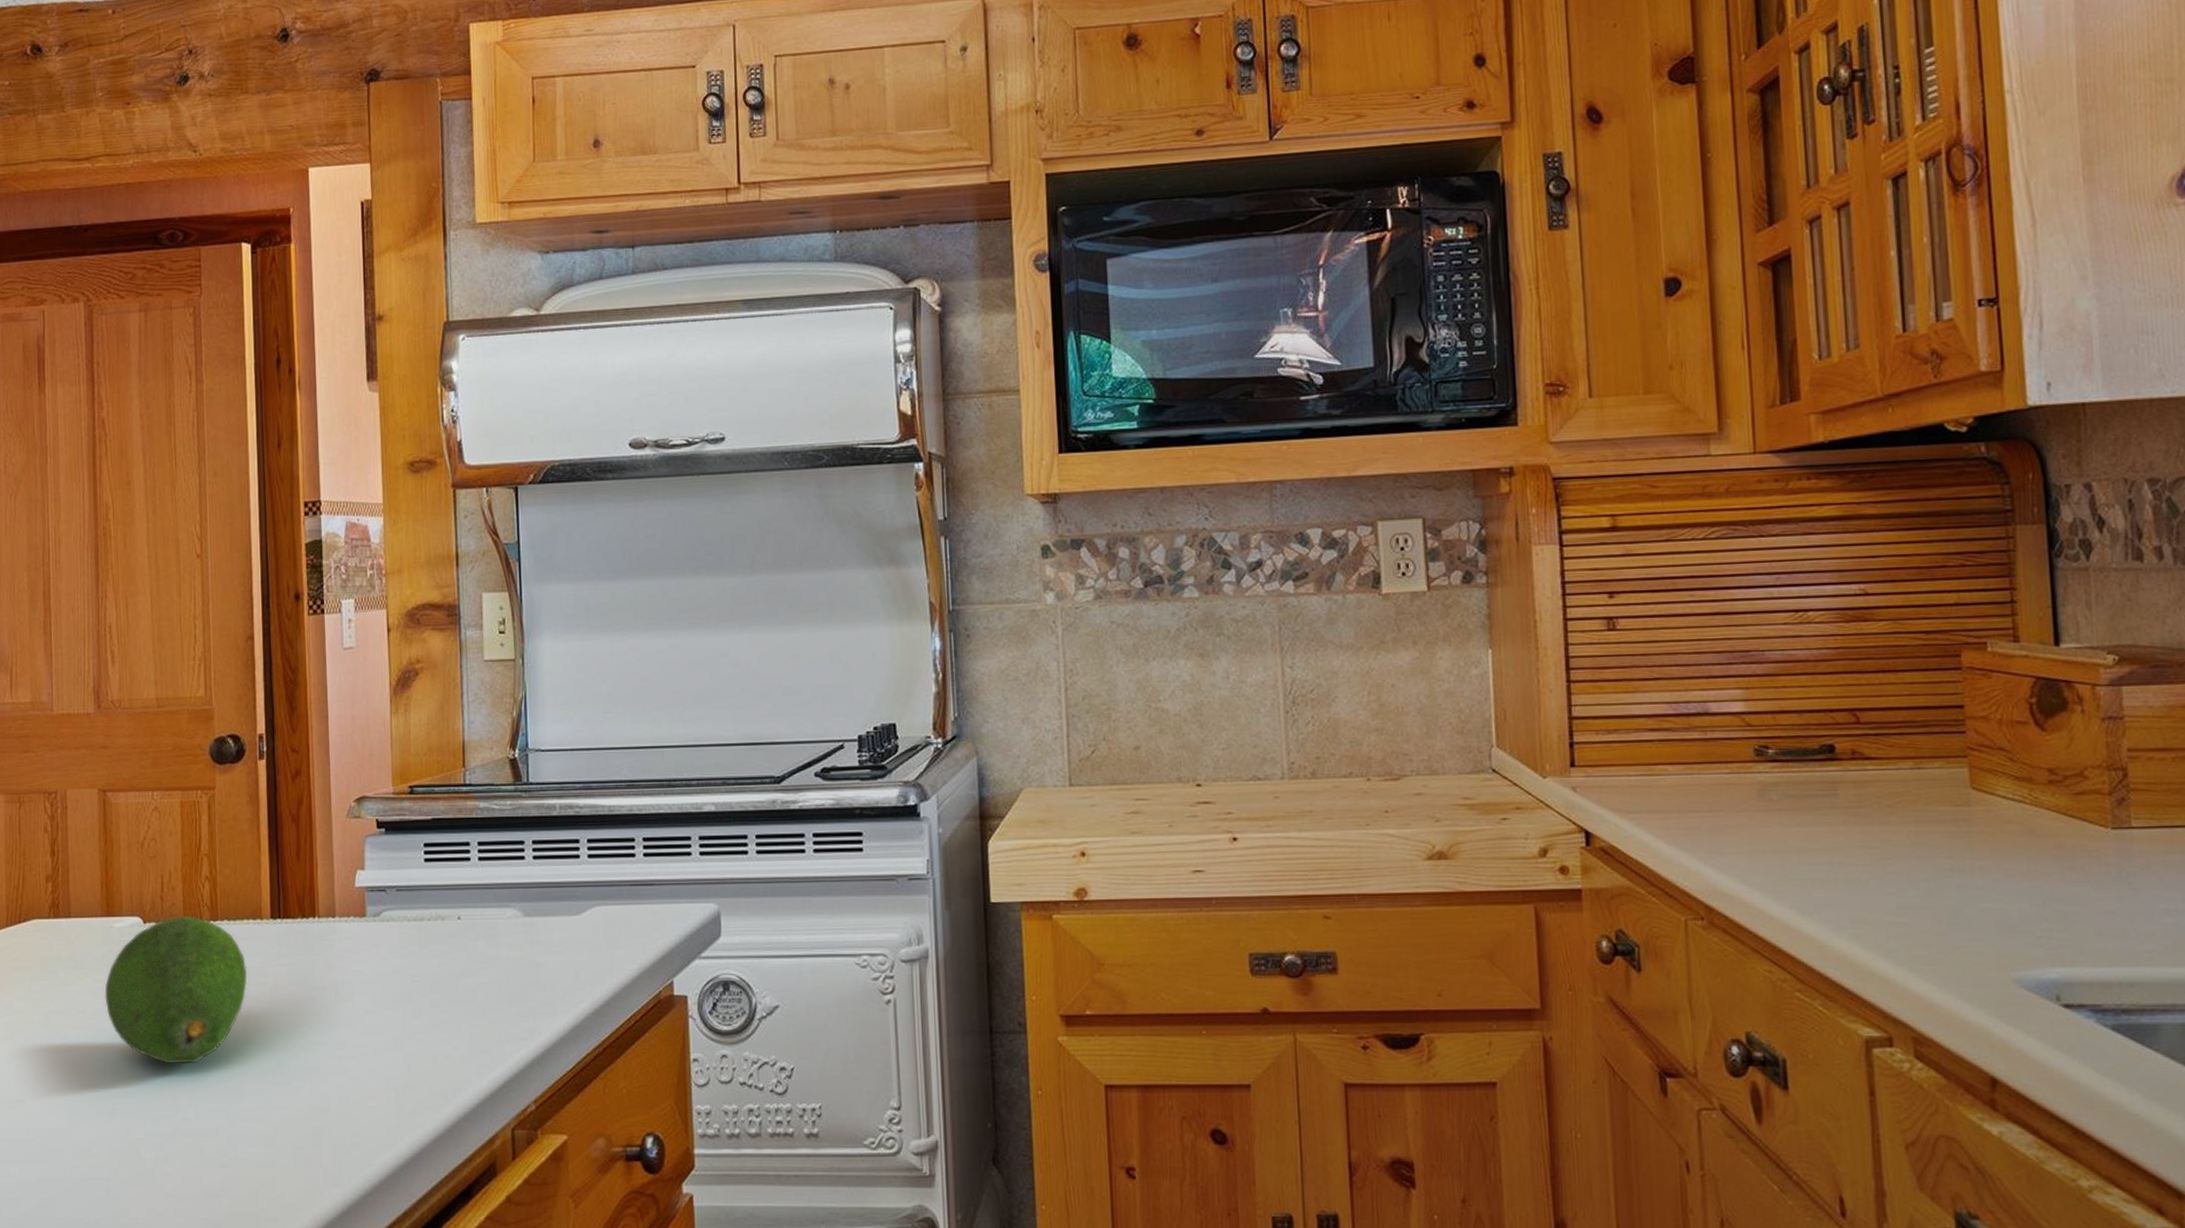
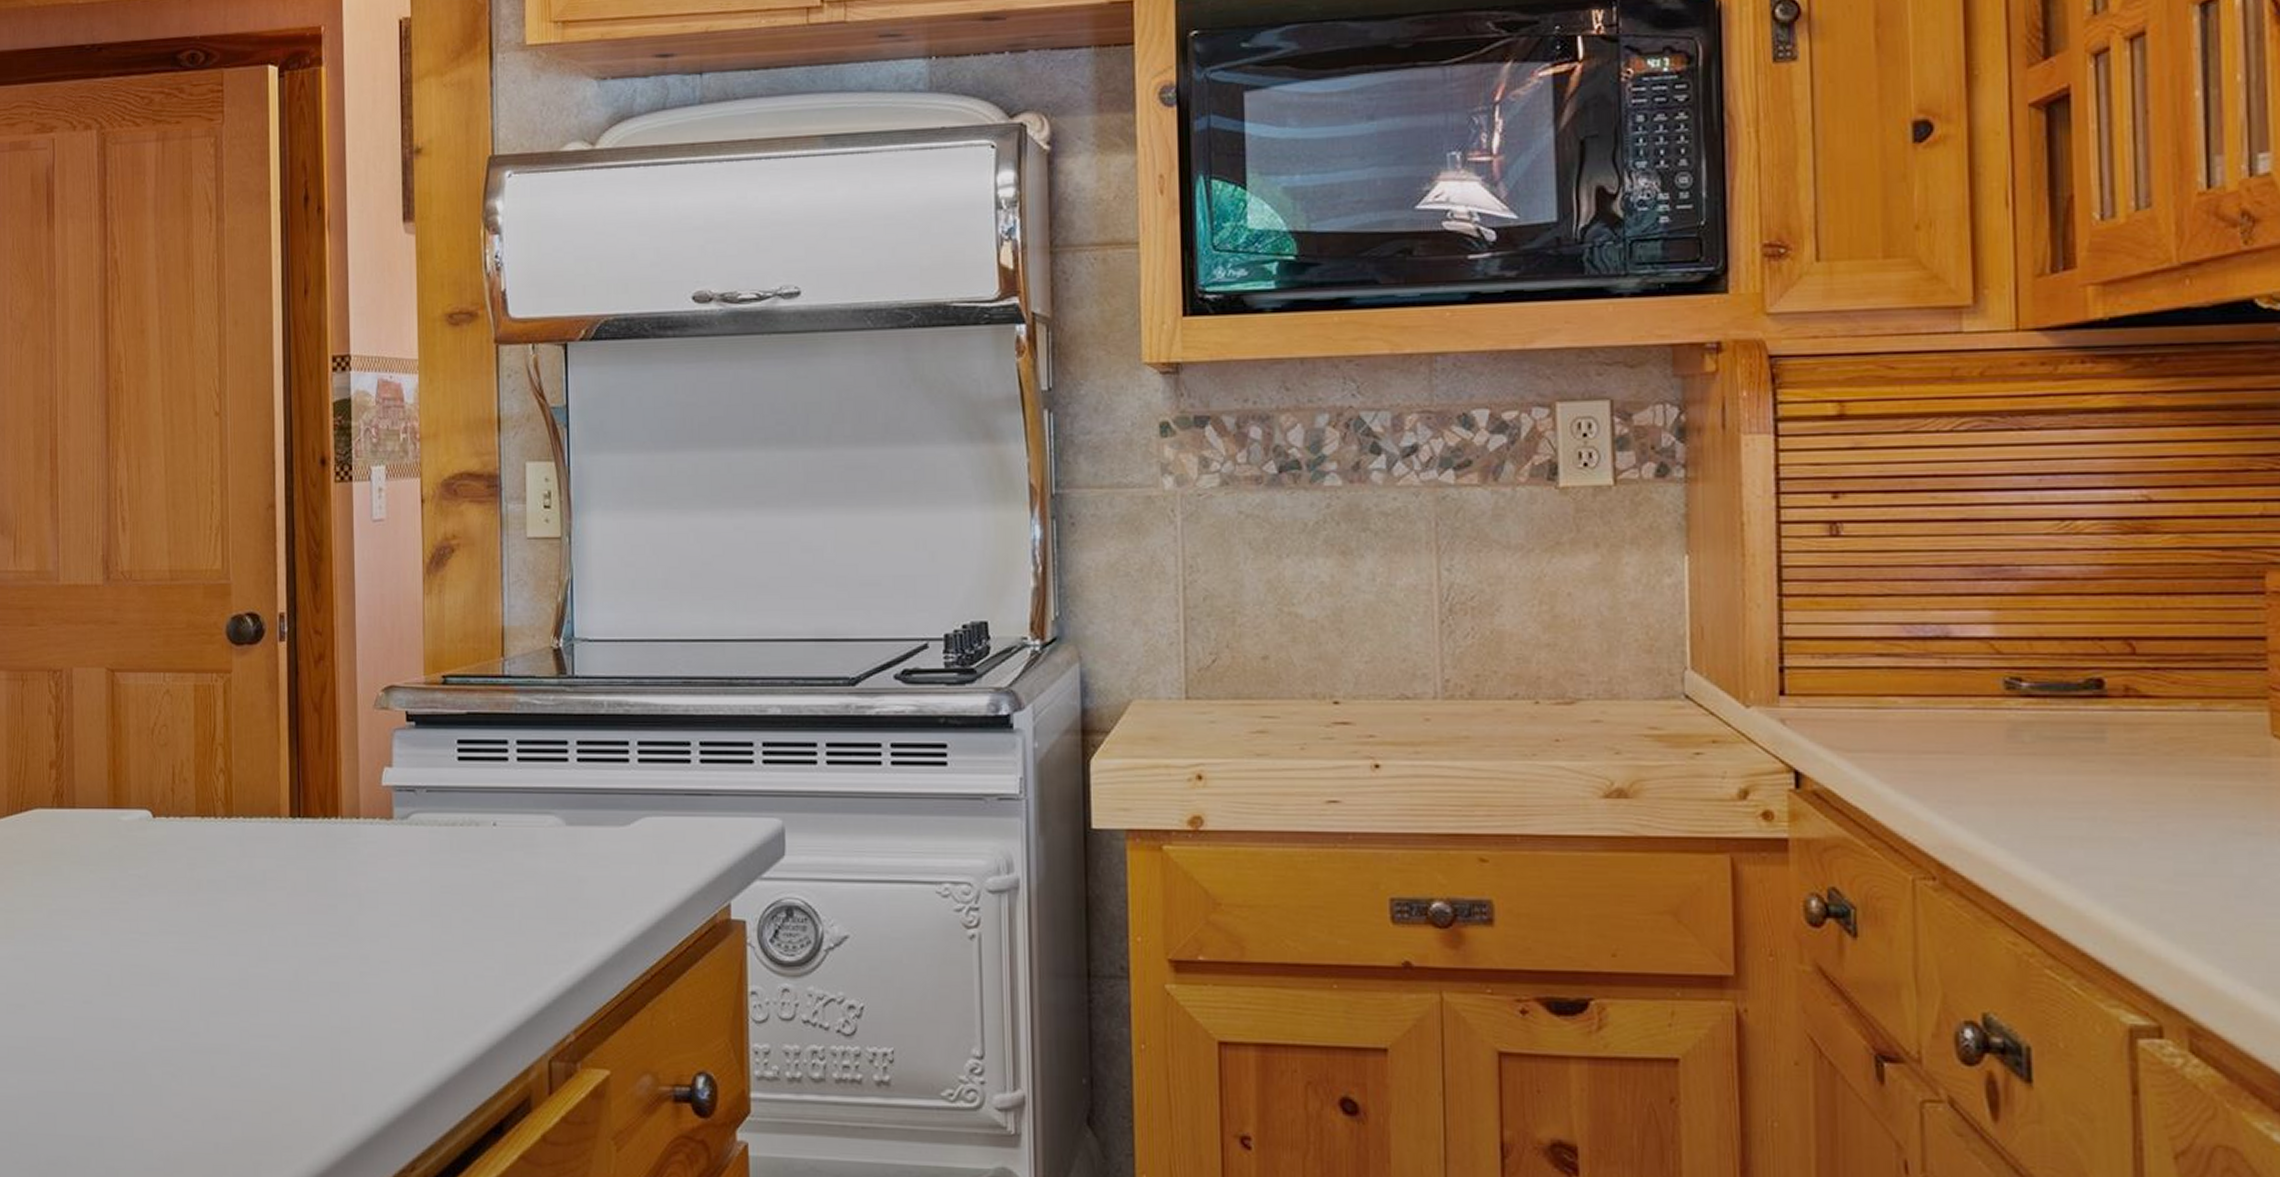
fruit: present [105,915,247,1064] -> none [111,810,263,974]

